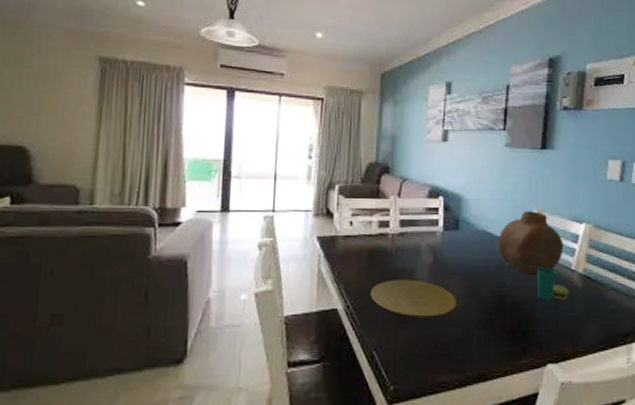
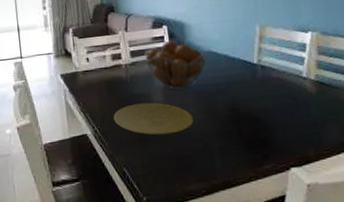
fruit basket: none [415,213,481,268] -> present [144,40,207,90]
vase: present [498,211,564,276] -> none [224,27,292,87]
cup: present [537,266,569,301] -> none [268,77,304,109]

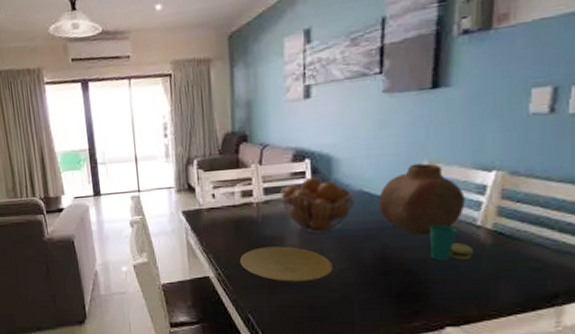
vase: none [224,27,292,87] -> present [378,163,465,235]
cup: none [268,77,304,109] -> present [430,224,473,262]

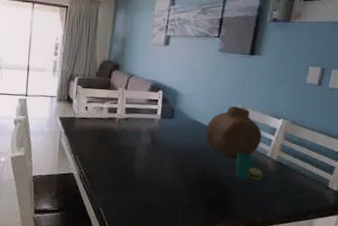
plate: present [239,246,333,282] -> none [99,154,168,185]
fruit basket: present [281,176,357,233] -> none [137,104,192,149]

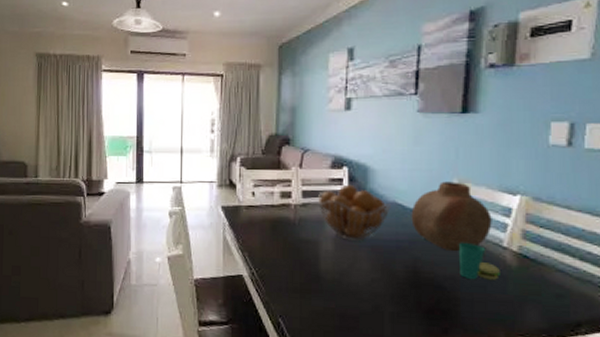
fruit basket: none [137,104,192,149] -> present [318,184,391,241]

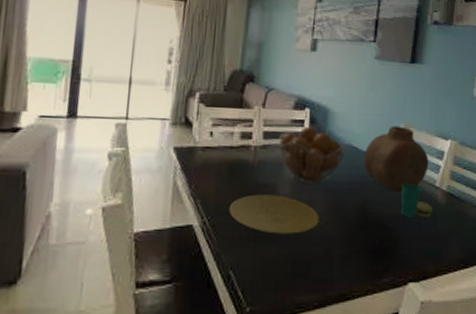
plate: none [274,249,365,289] -> present [228,194,319,234]

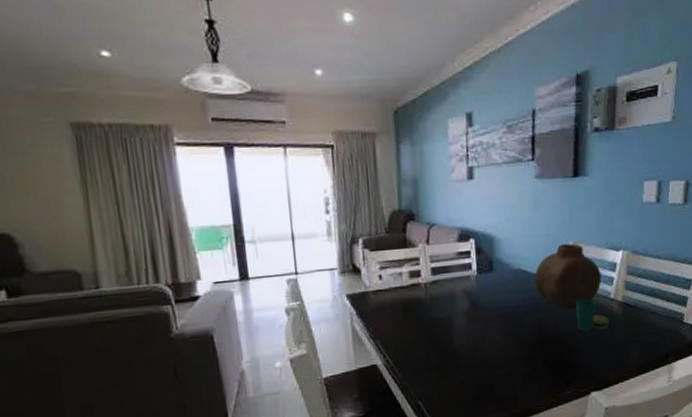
plate: present [228,194,319,234] -> none [408,327,497,363]
fruit basket: present [279,126,347,184] -> none [448,256,516,313]

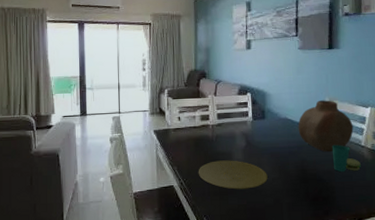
plate: none [408,327,497,363] -> present [198,160,268,190]

